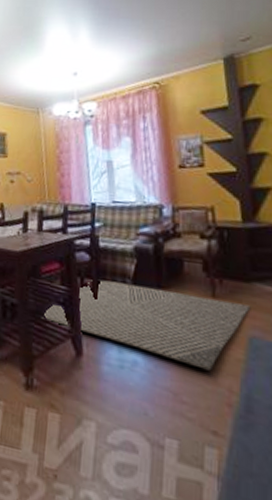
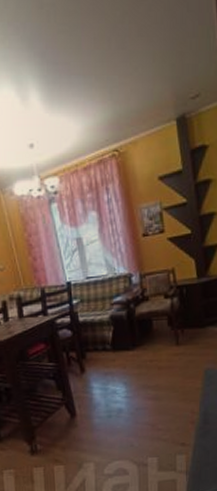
rug: present [41,279,251,371] -> none [35,346,206,402]

